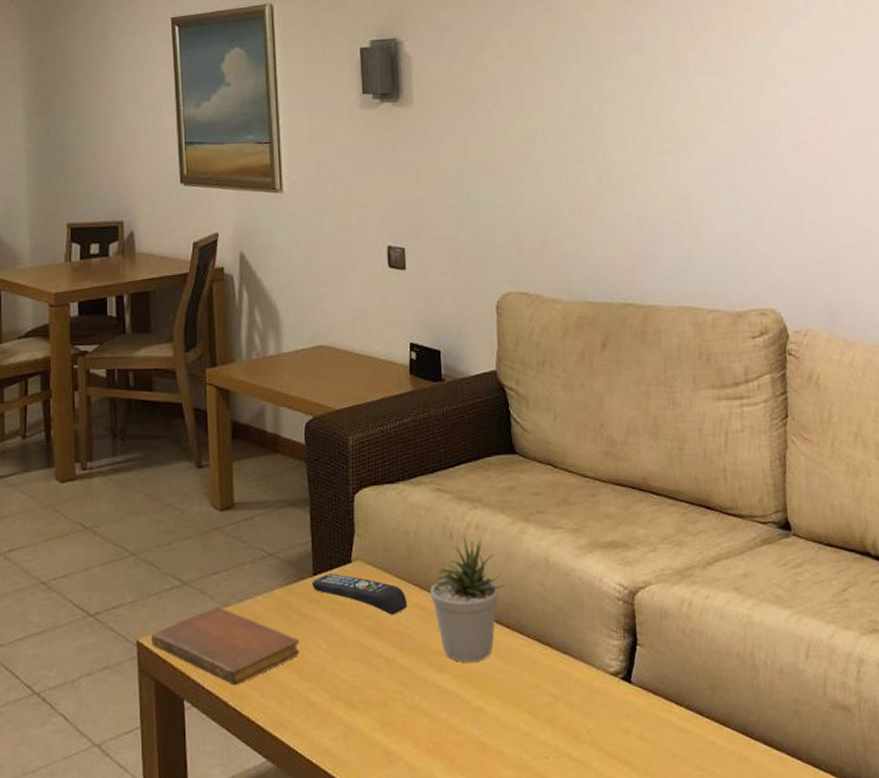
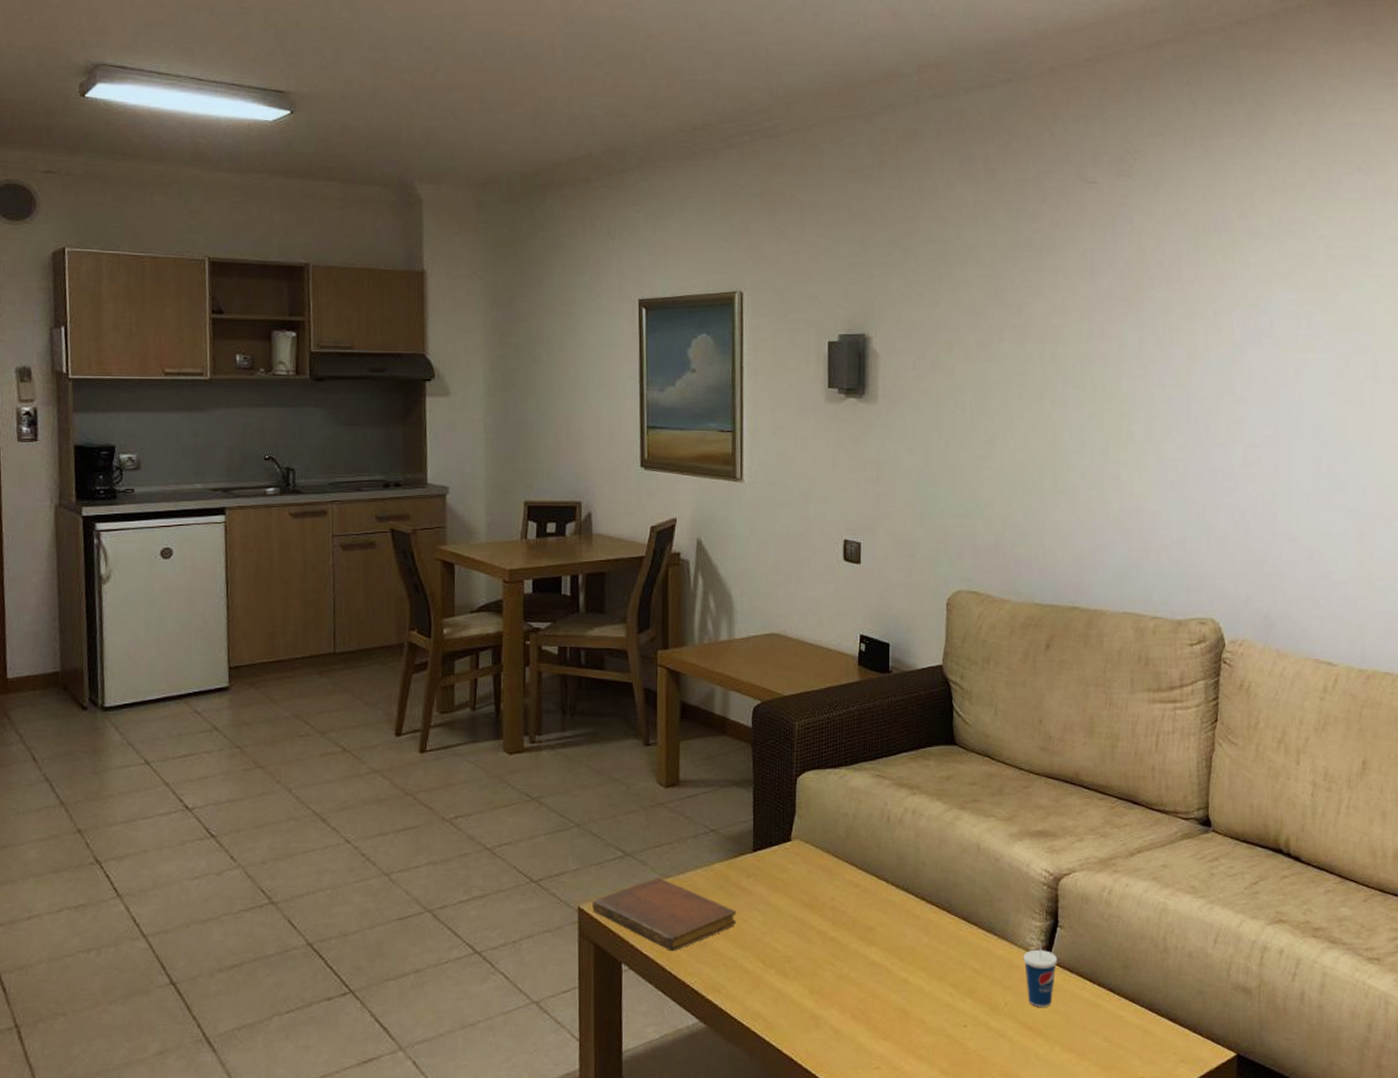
remote control: present [312,573,408,615] -> none [751,850,842,891]
potted plant: present [430,536,505,662] -> none [865,820,937,937]
cup: none [603,654,640,734] -> present [1023,934,1058,1007]

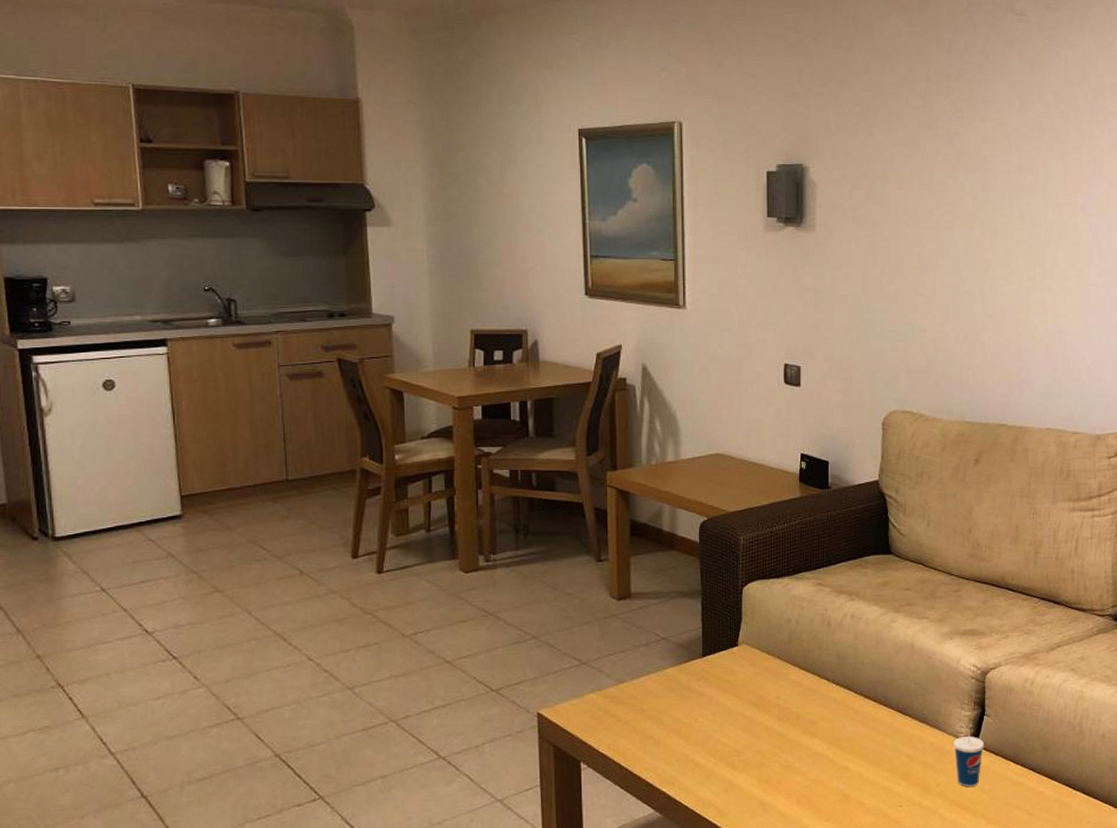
notebook: present [592,877,737,952] -> none [551,683,688,750]

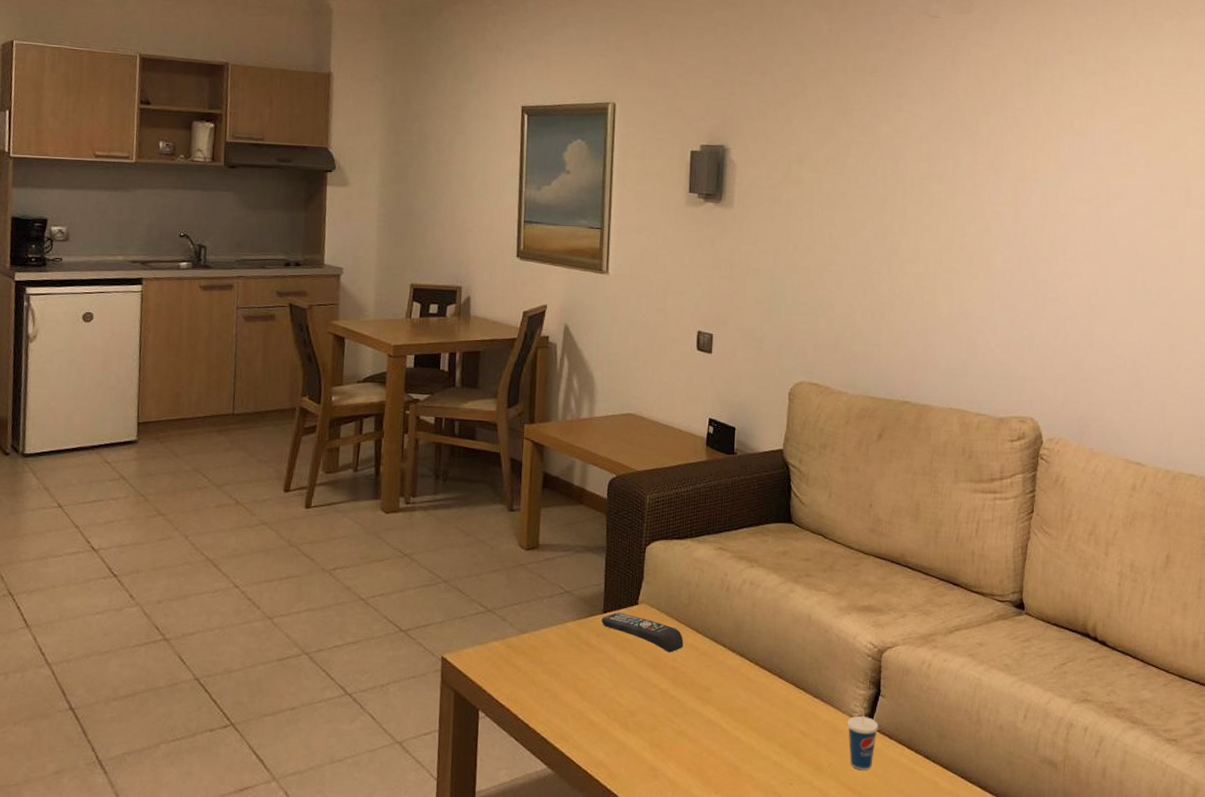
remote control: none [701,655,787,691] -> present [601,612,684,653]

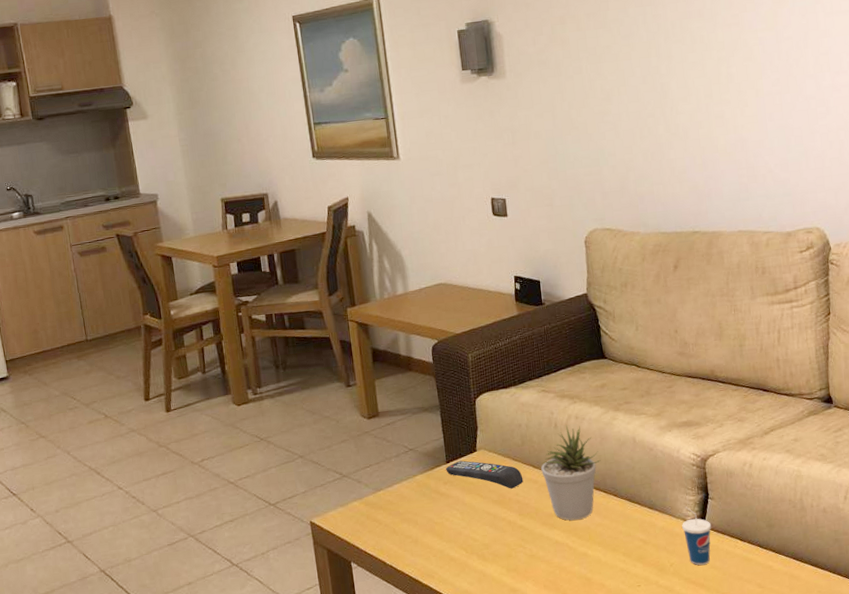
potted plant: none [705,590,770,698] -> present [541,425,601,520]

